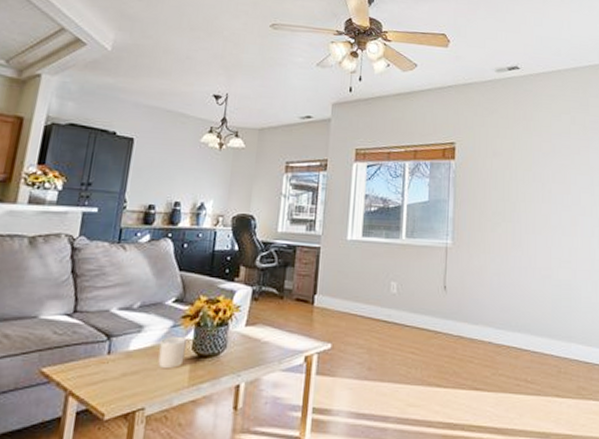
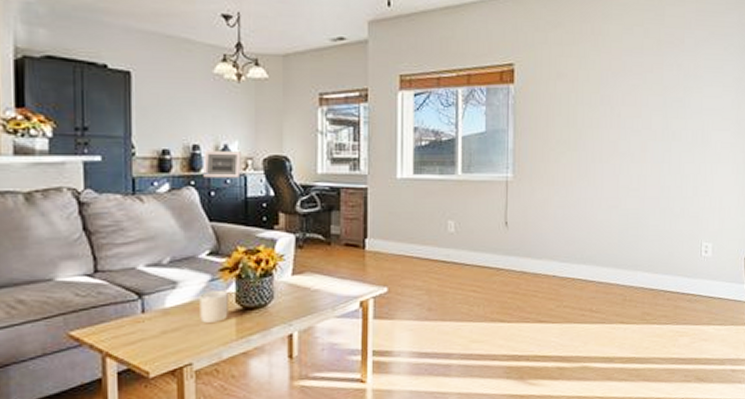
picture frame: none [180,208,214,233] -> present [203,151,241,178]

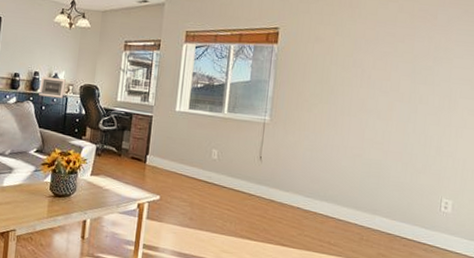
mug: present [199,291,228,324] -> none [24,179,46,203]

